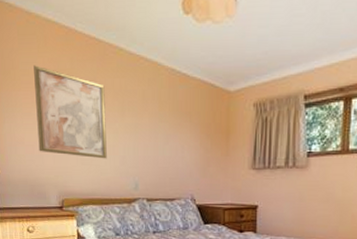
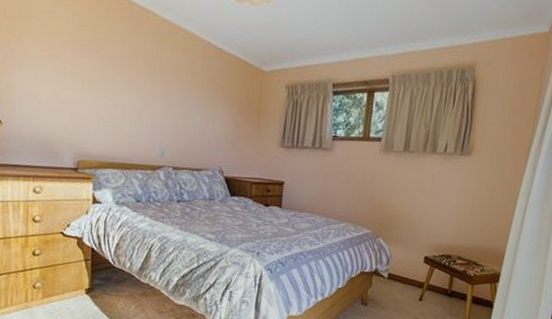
wall art: present [33,65,107,159] -> none [54,16,135,123]

